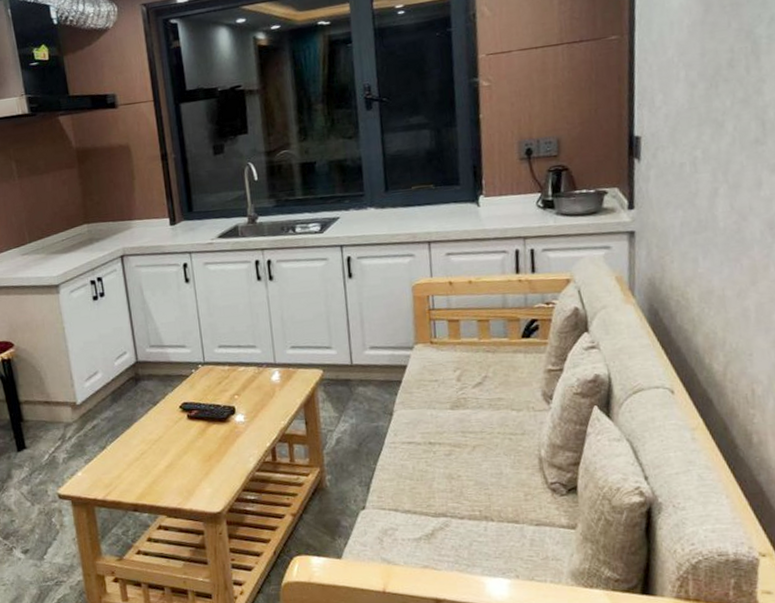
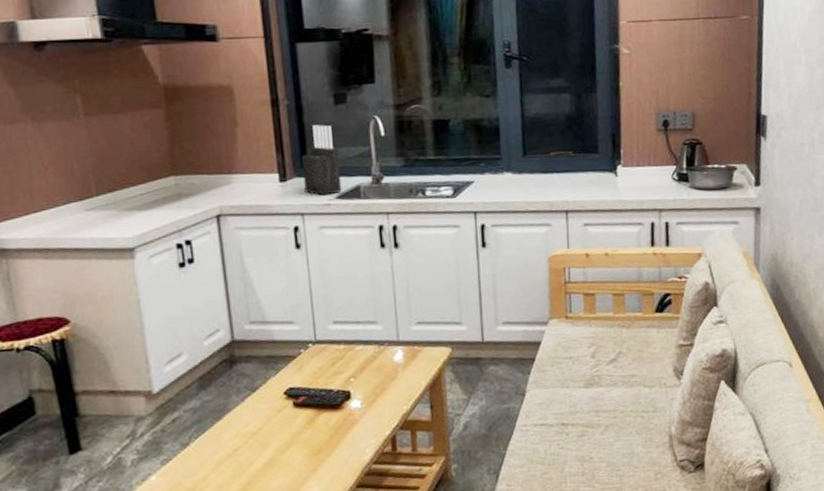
knife block: none [188,173,223,236] -> present [302,125,342,196]

